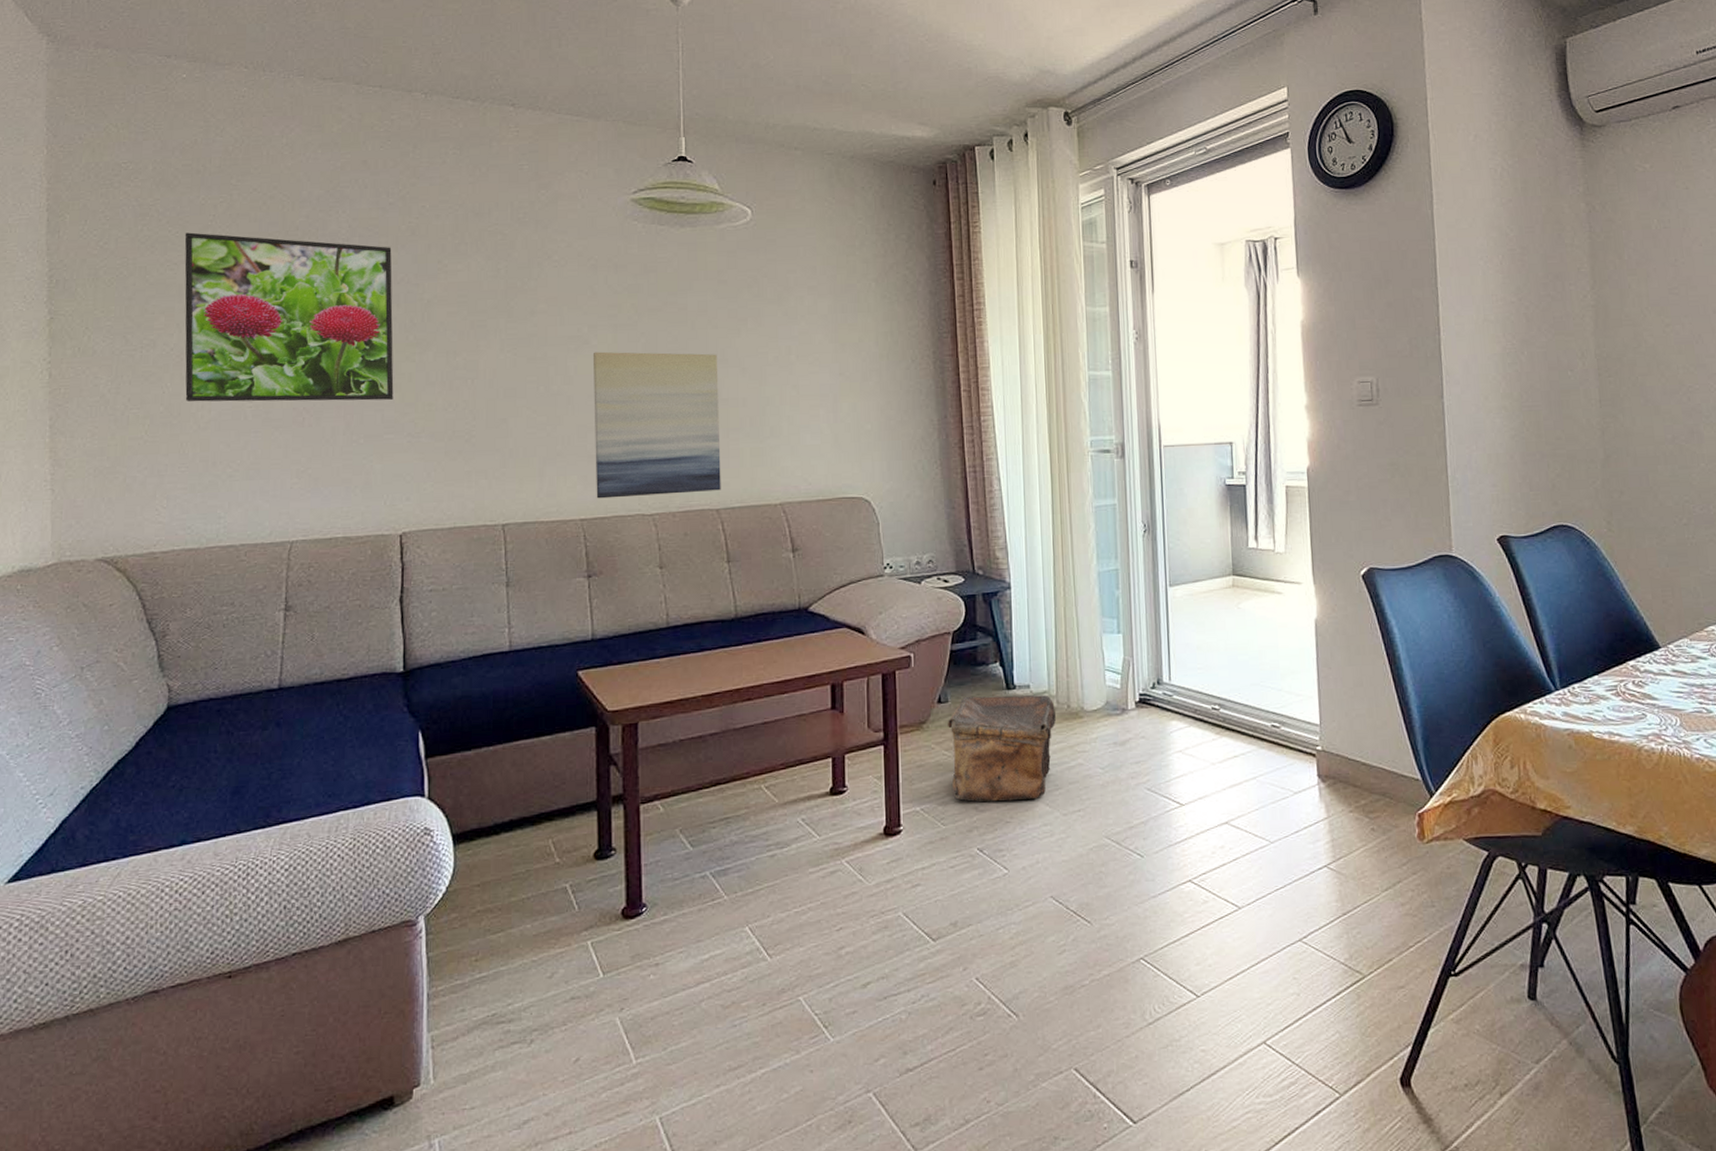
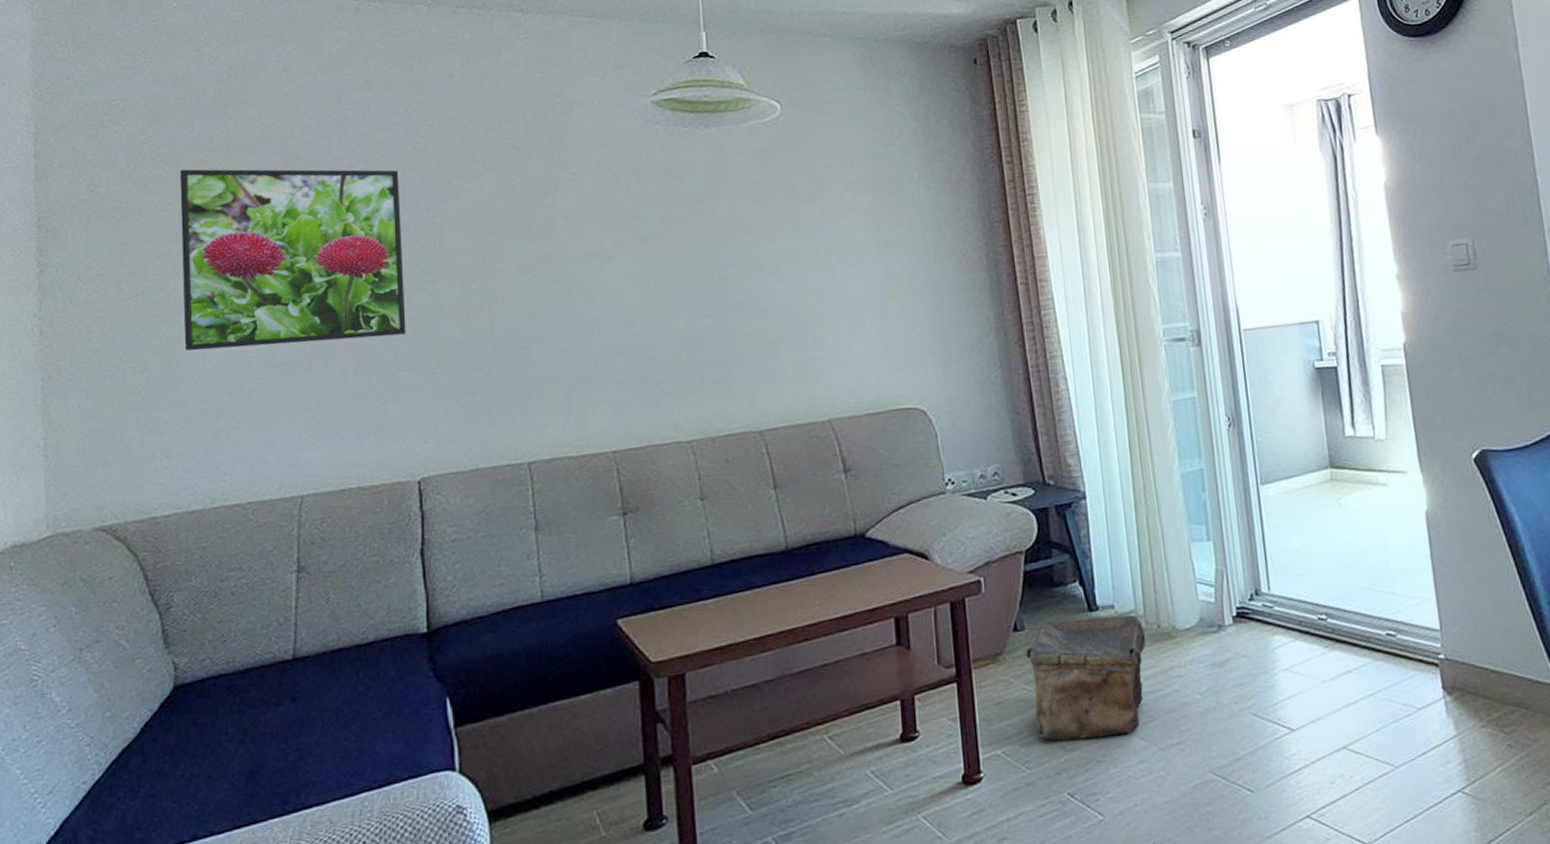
wall art: present [592,351,721,499] -> none [617,261,763,428]

